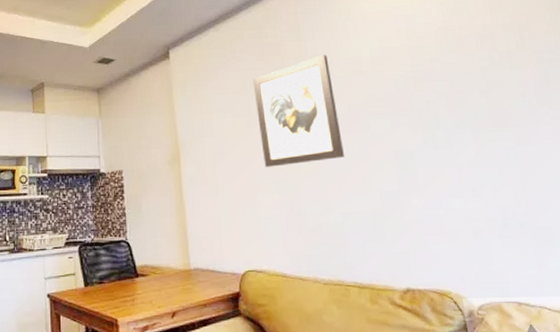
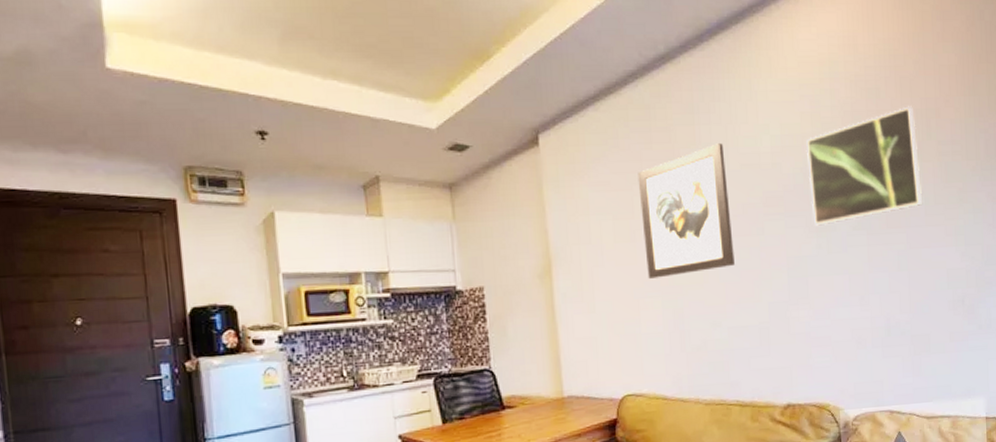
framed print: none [404,21,525,124] -> present [806,106,922,226]

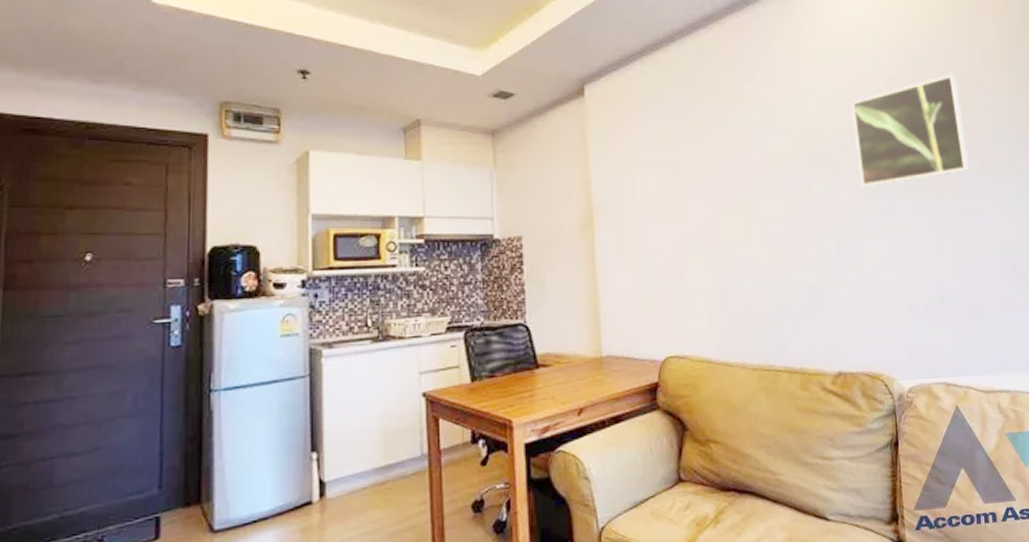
wall art: present [637,143,735,279] -> none [683,102,782,234]

